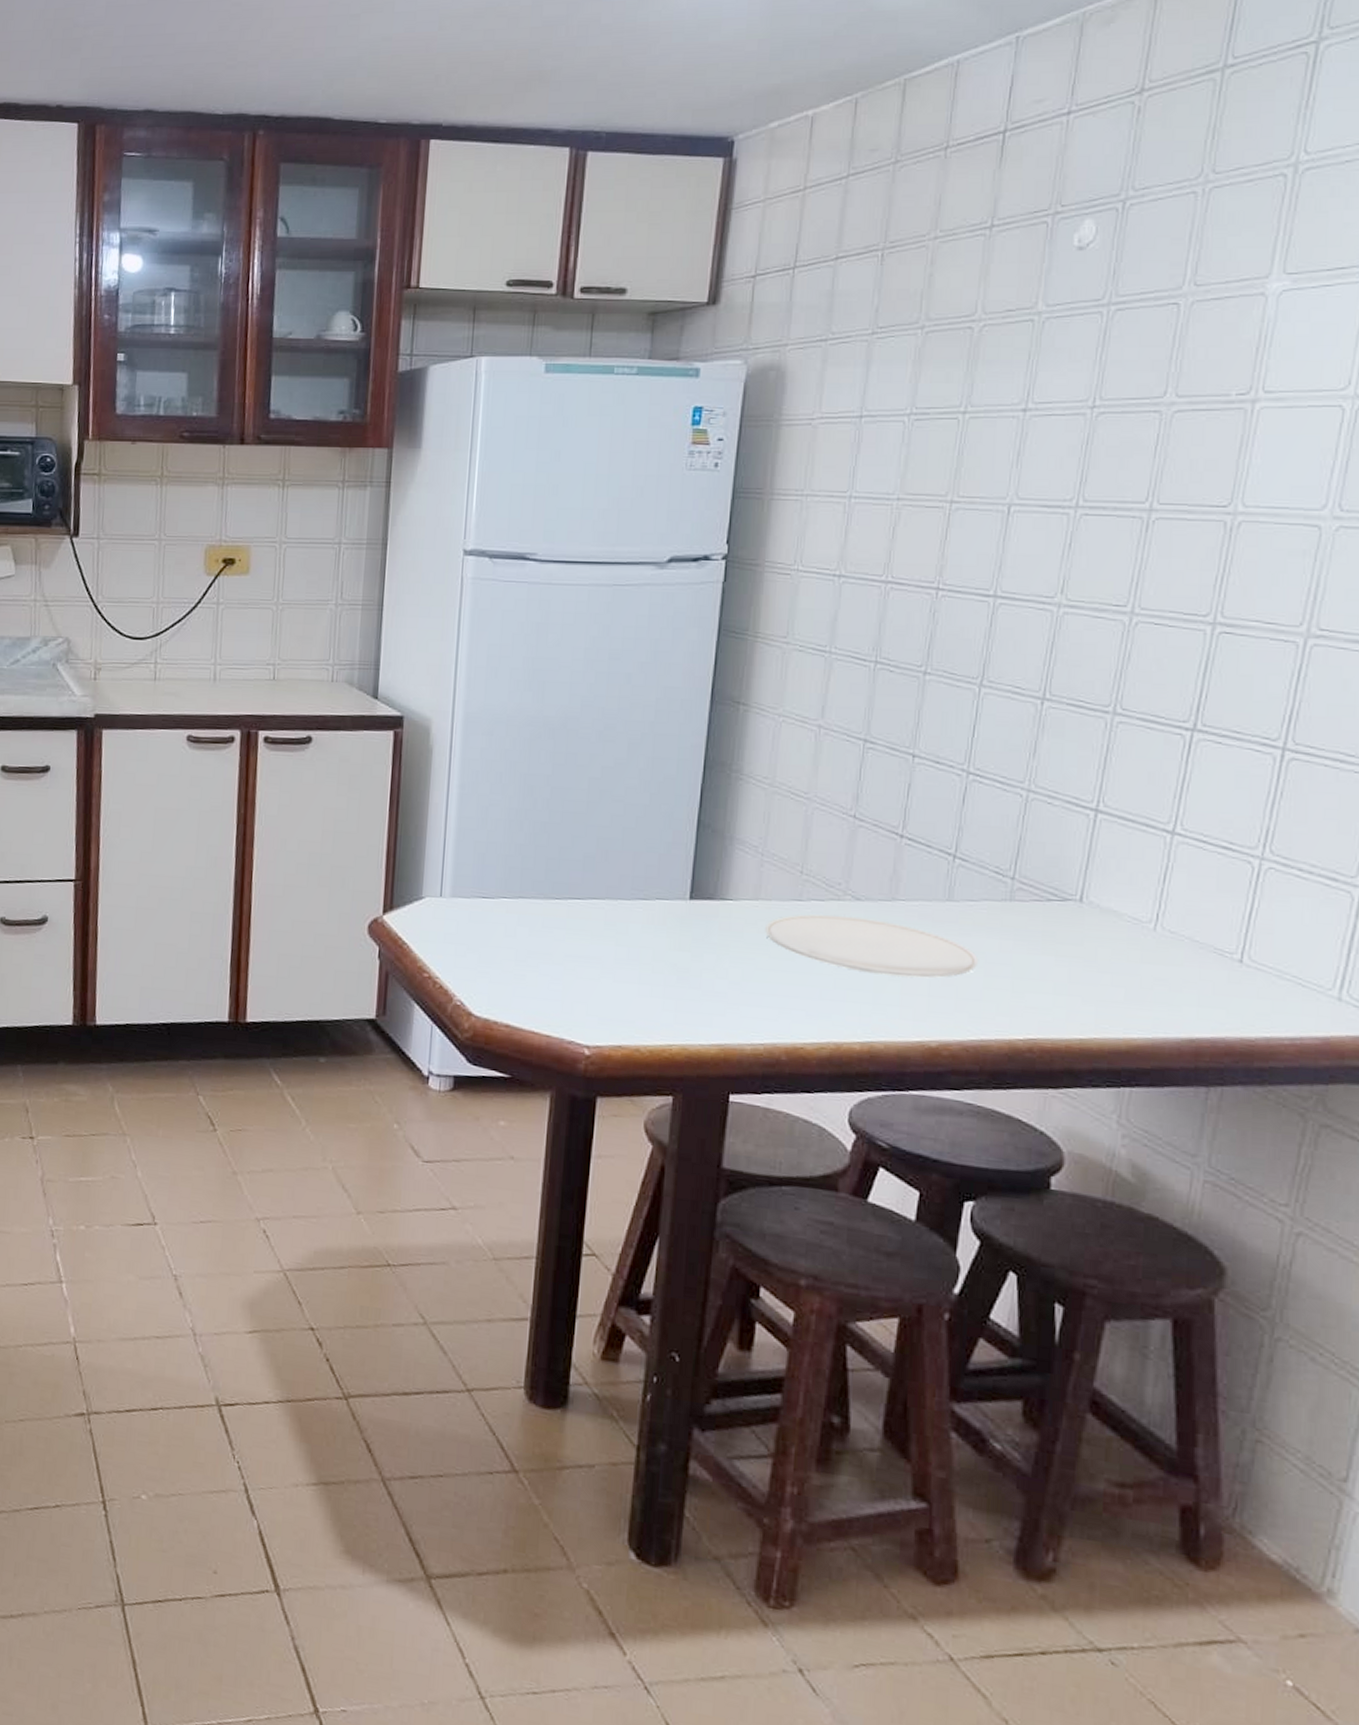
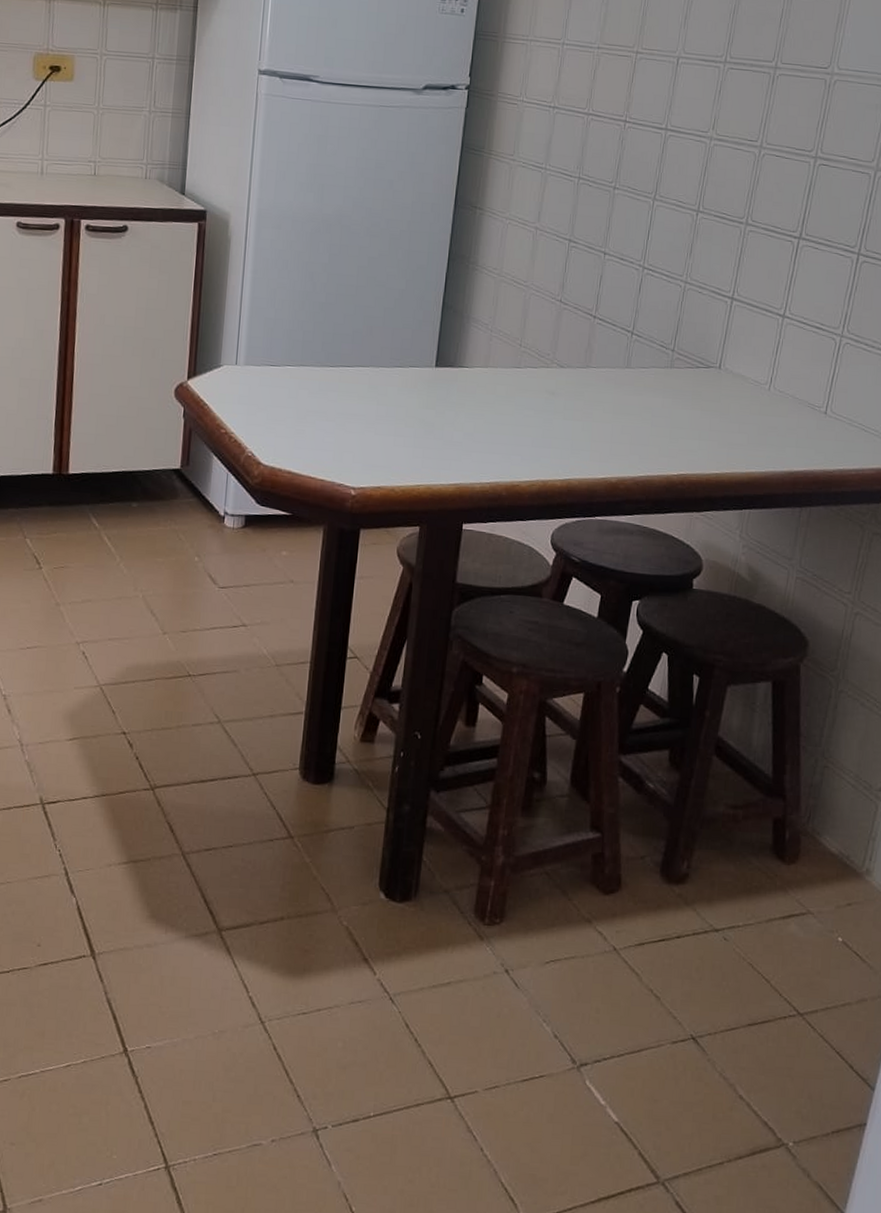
plate: present [765,914,979,978] -> none [492,378,648,429]

